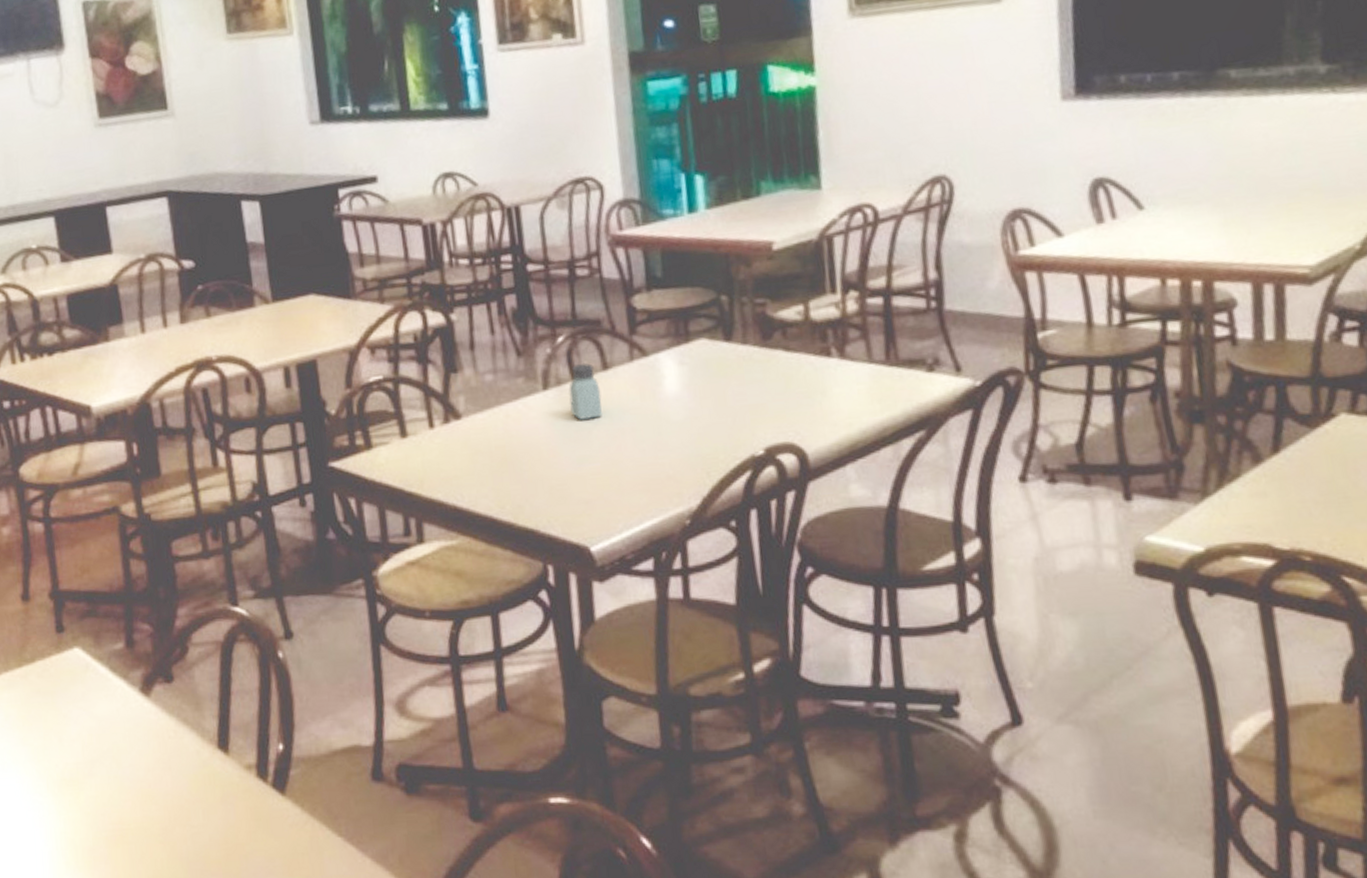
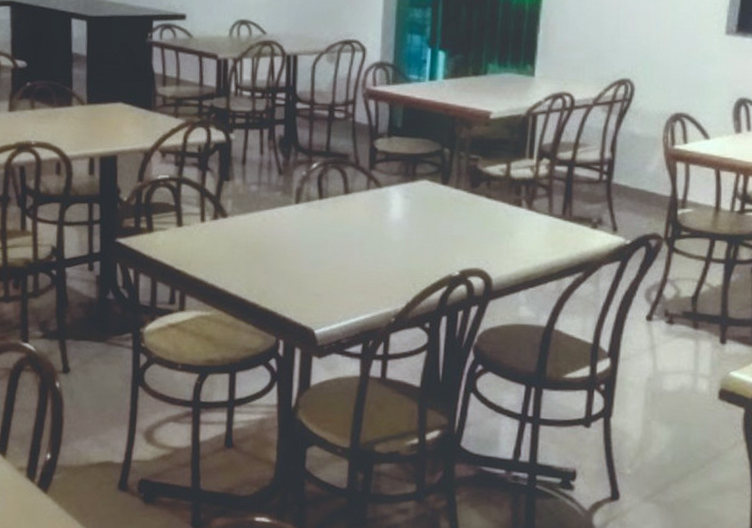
saltshaker: present [569,362,602,421] -> none [314,186,341,232]

